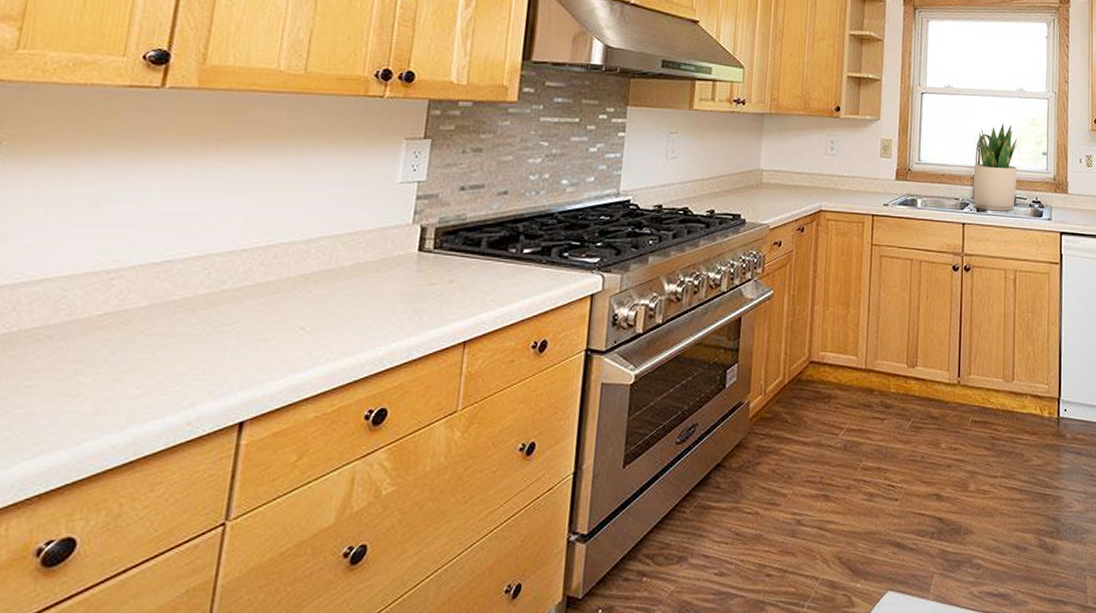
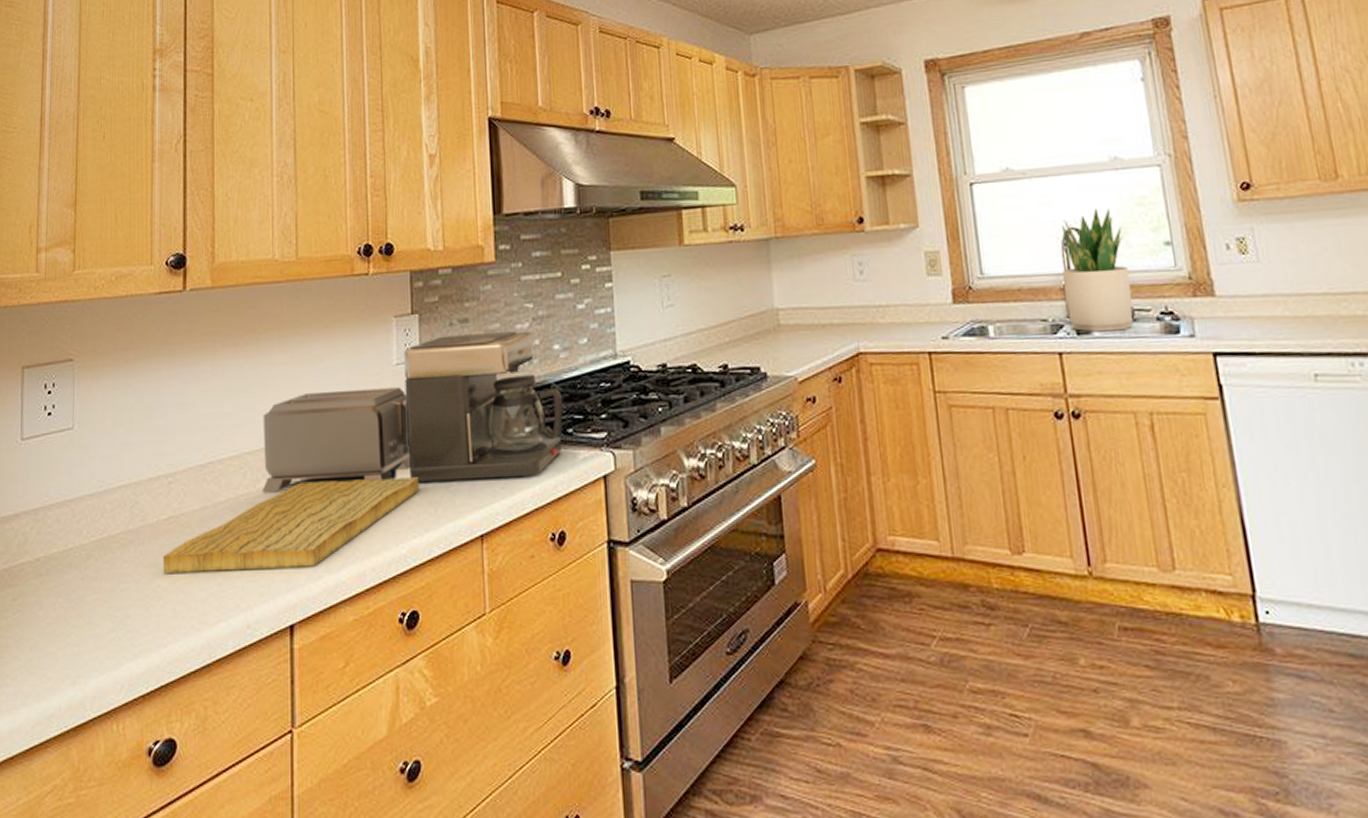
cutting board: none [87,285,408,370] -> present [163,477,419,573]
toaster: none [226,201,407,294] -> present [261,387,410,493]
coffee maker: none [398,162,563,292] -> present [403,331,564,482]

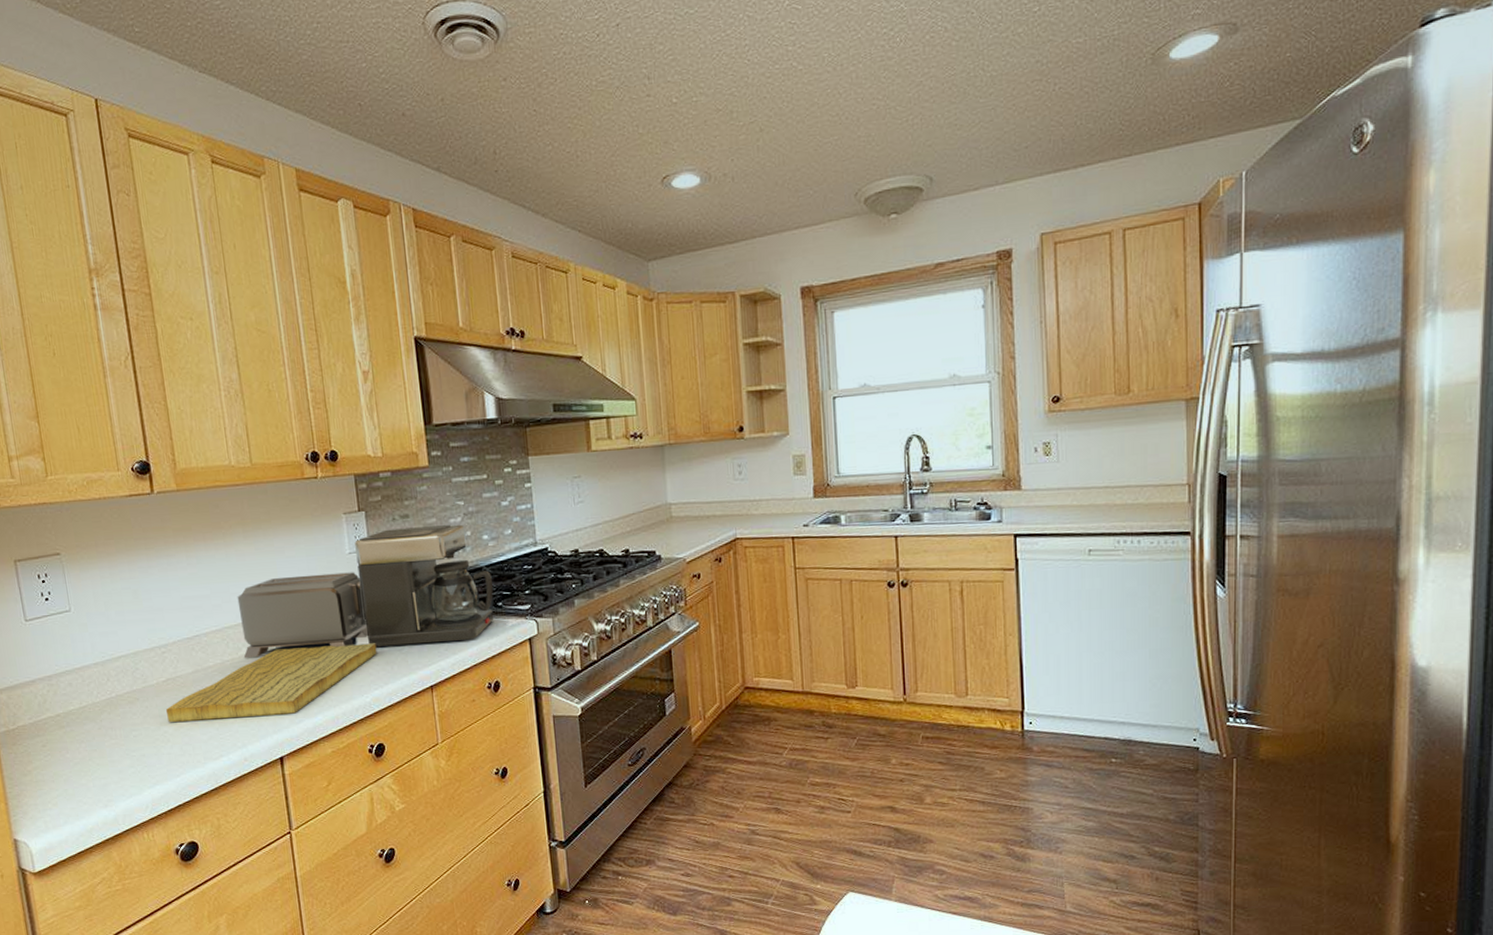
planter: present [1062,208,1133,332] -> none [904,418,957,520]

